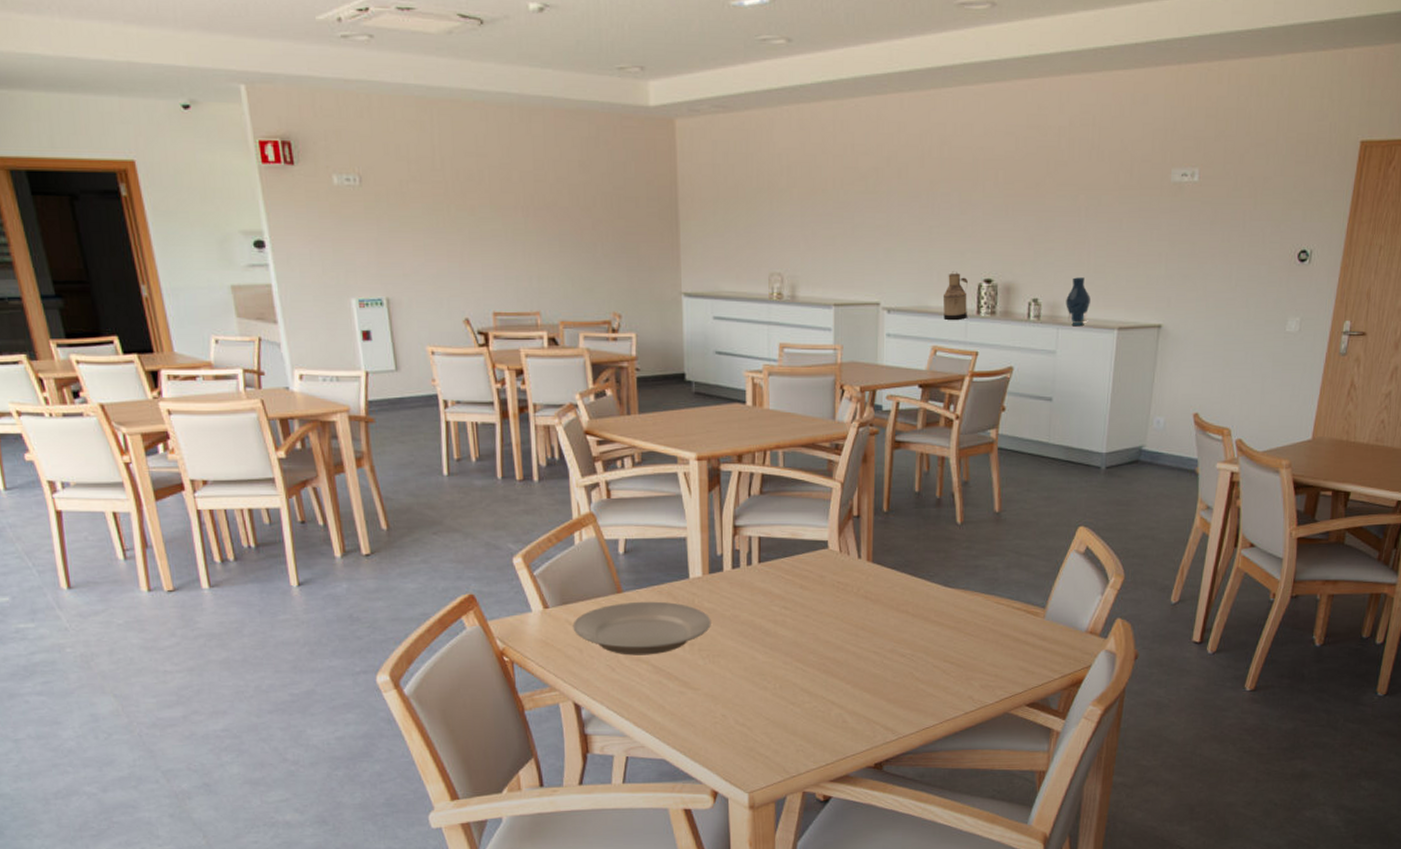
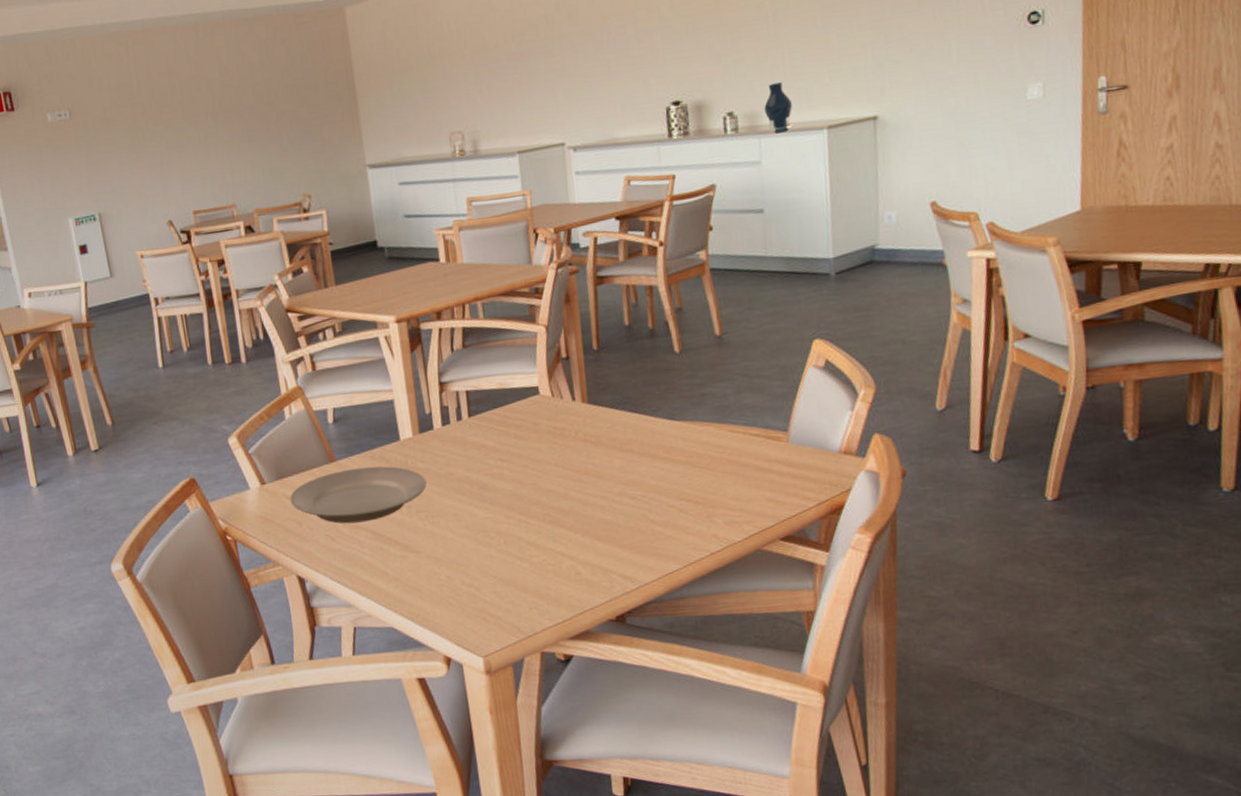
milk can: present [942,271,968,320] -> none [629,99,658,149]

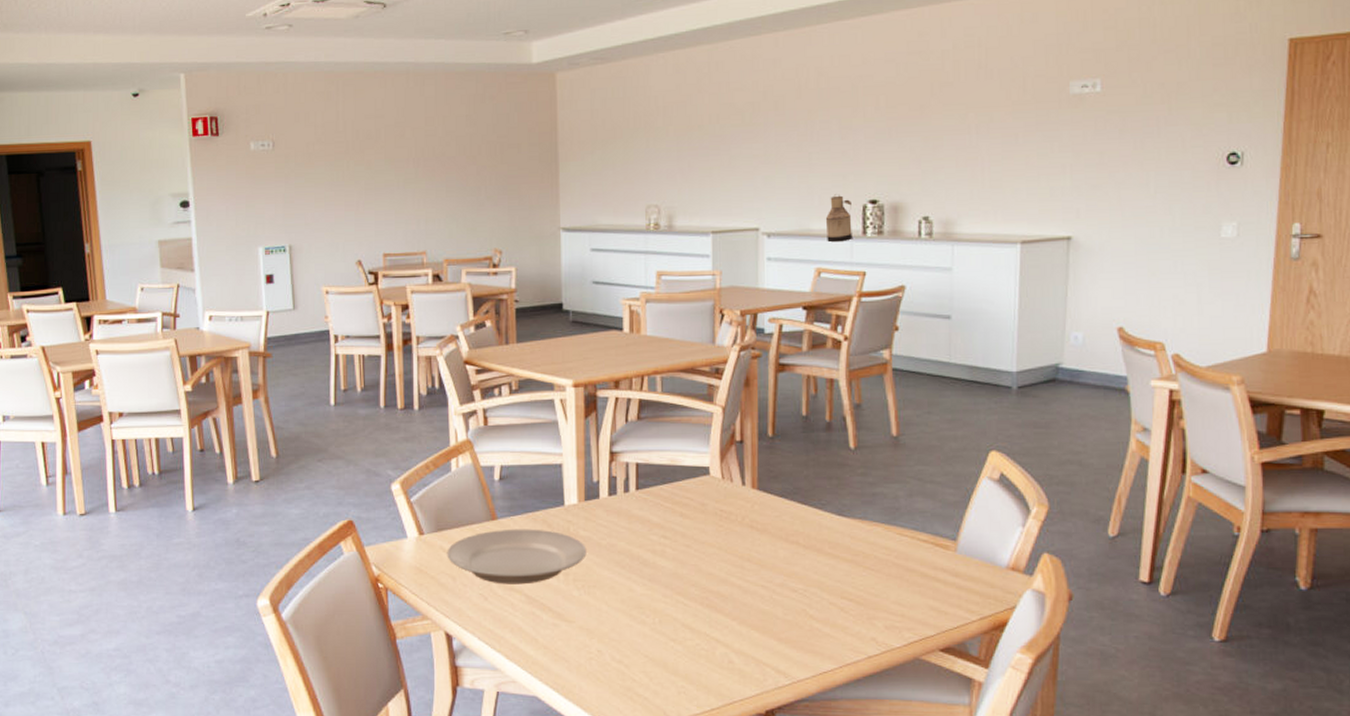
milk can: none [629,99,658,149] -> present [825,194,852,241]
vase: present [764,82,792,133] -> none [960,193,988,243]

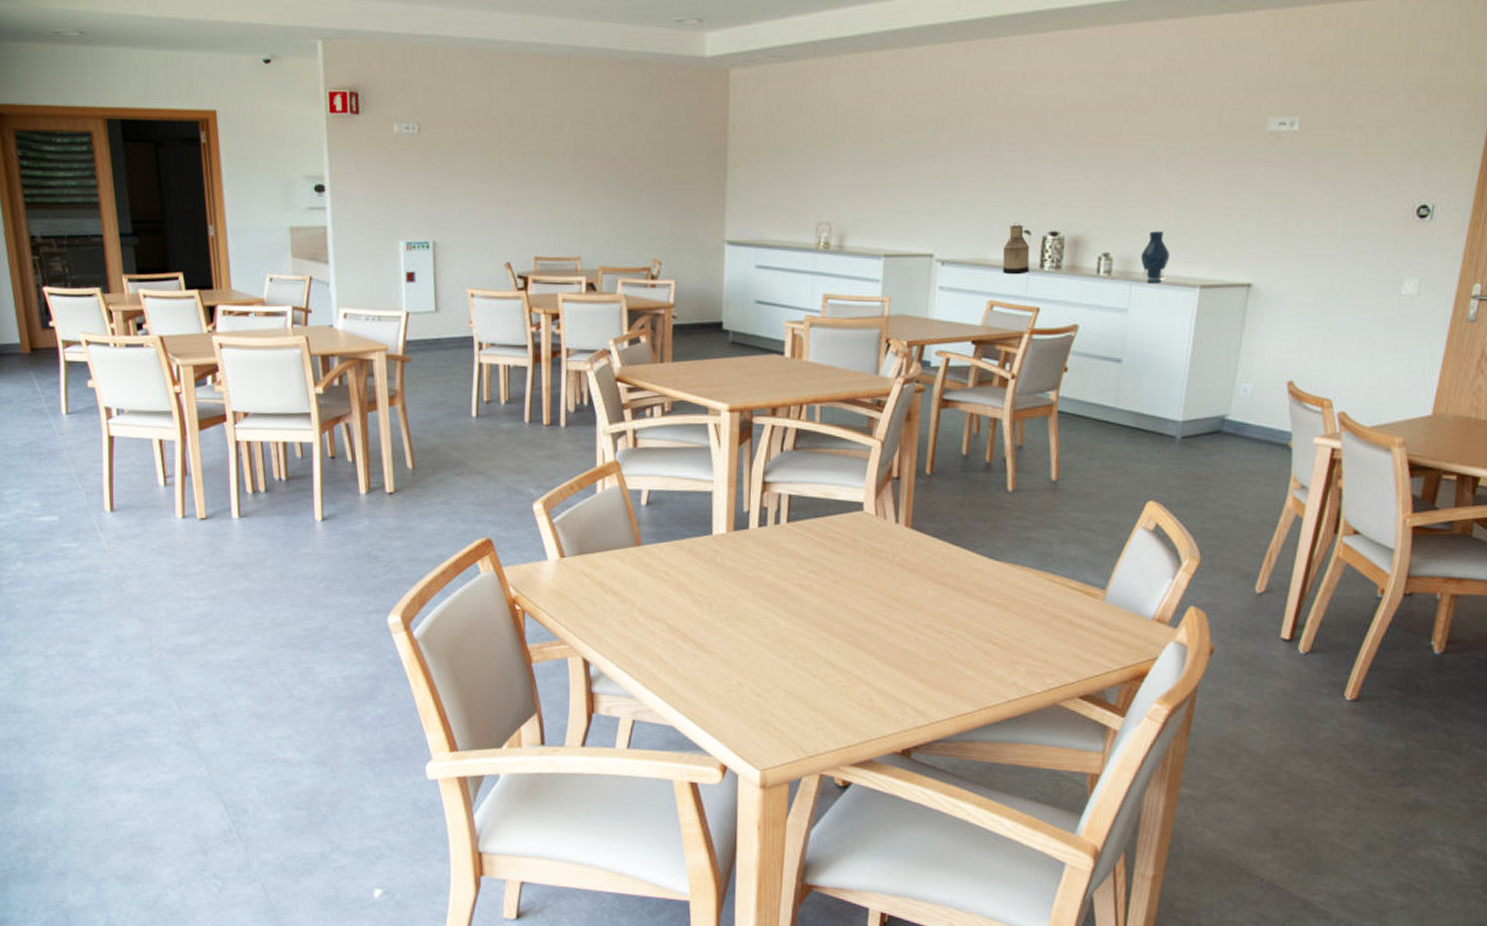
plate: present [447,529,587,585] -> none [588,555,733,614]
vase: none [960,193,988,243] -> present [1141,231,1170,284]

